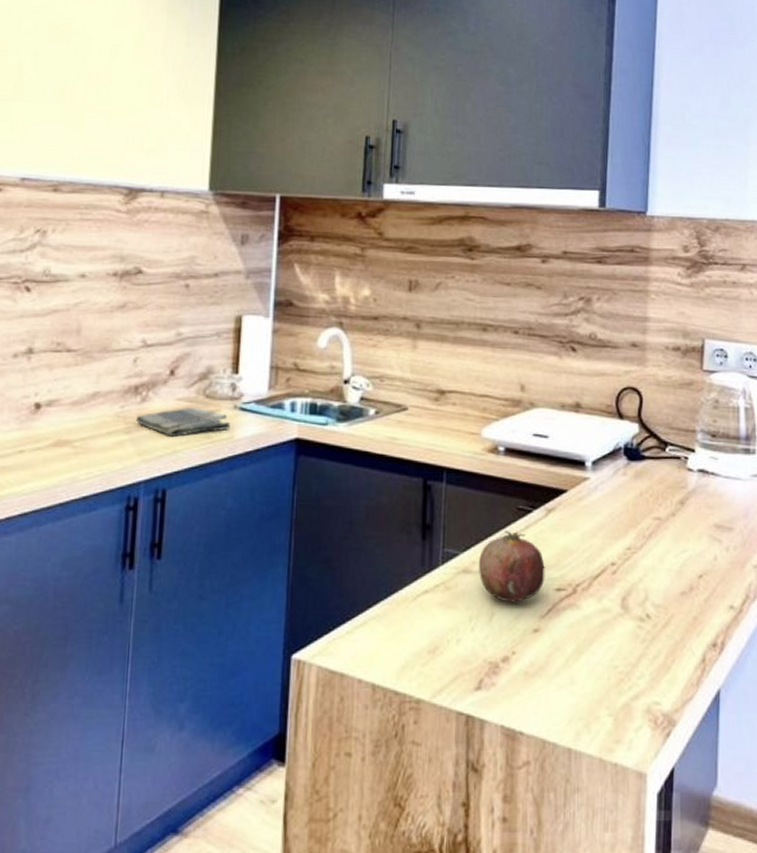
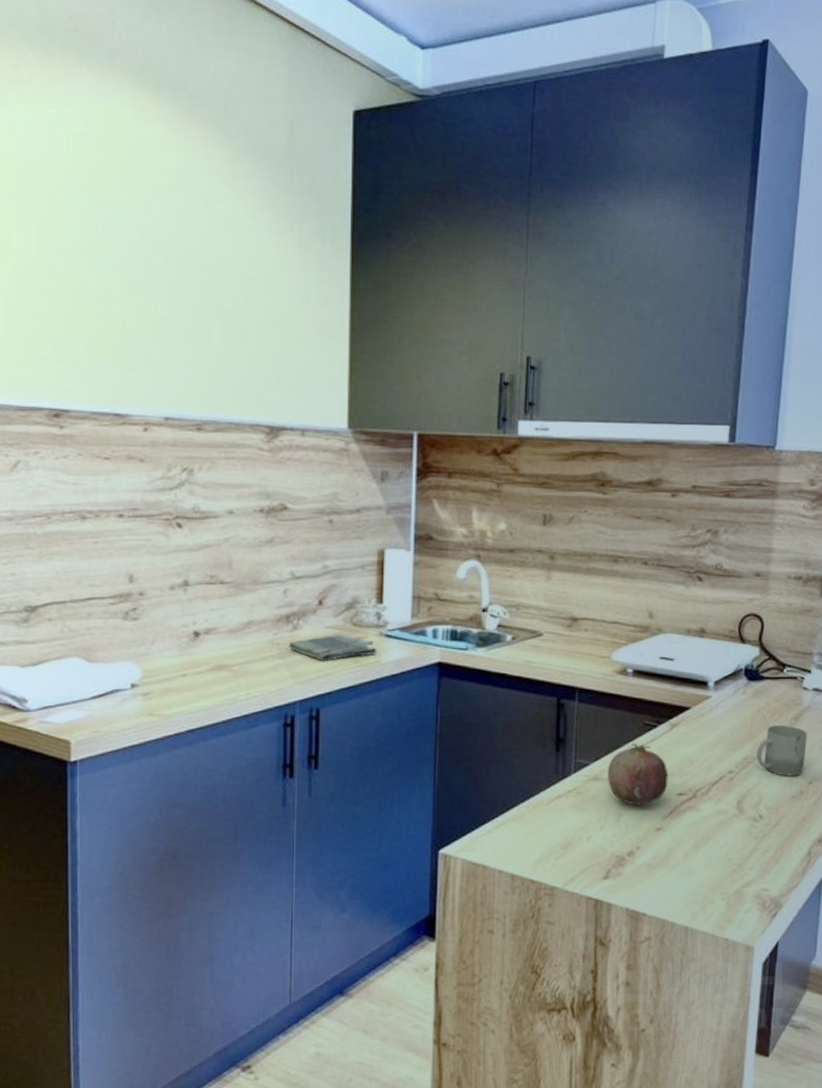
cup: none [641,510,695,569] -> present [757,725,807,776]

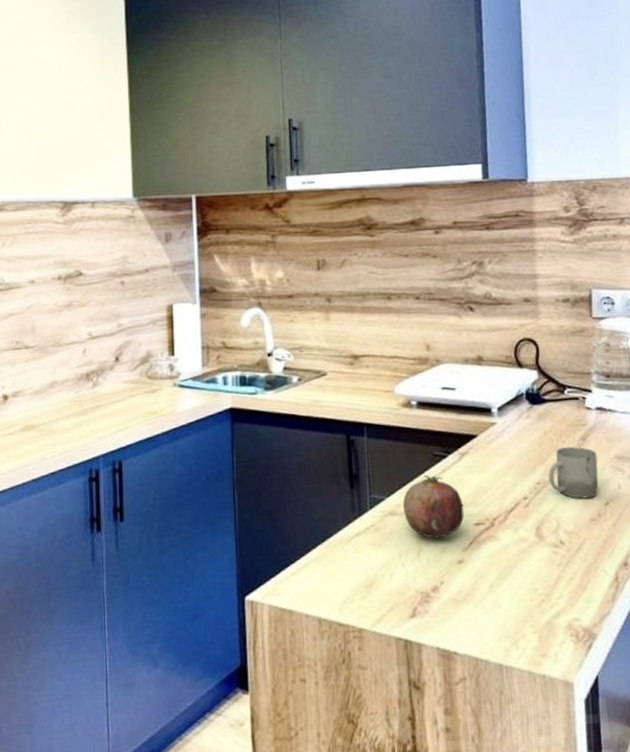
dish towel: present [288,634,377,662] -> none [89,387,172,416]

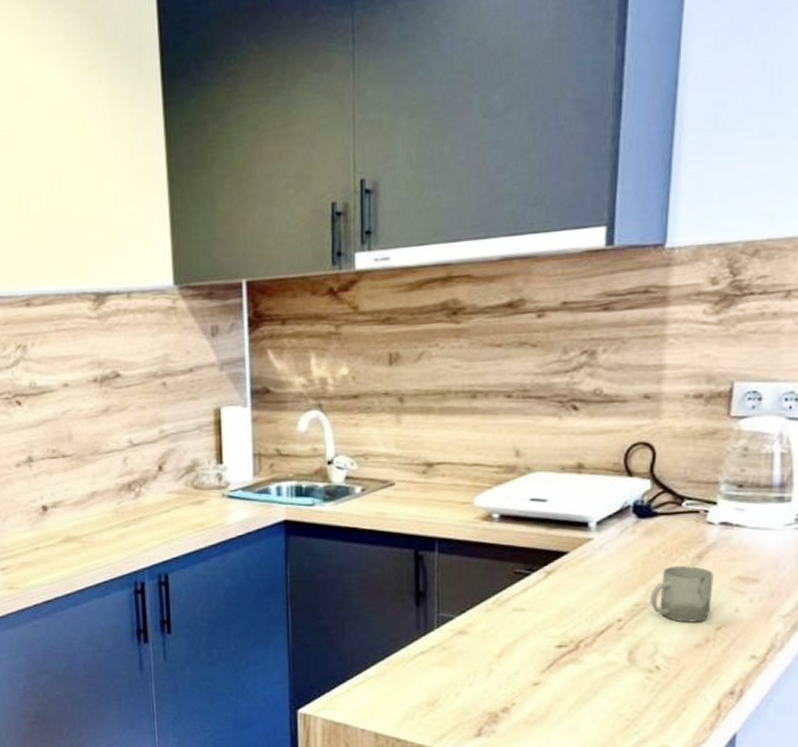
fruit: present [402,474,464,539] -> none [474,593,545,660]

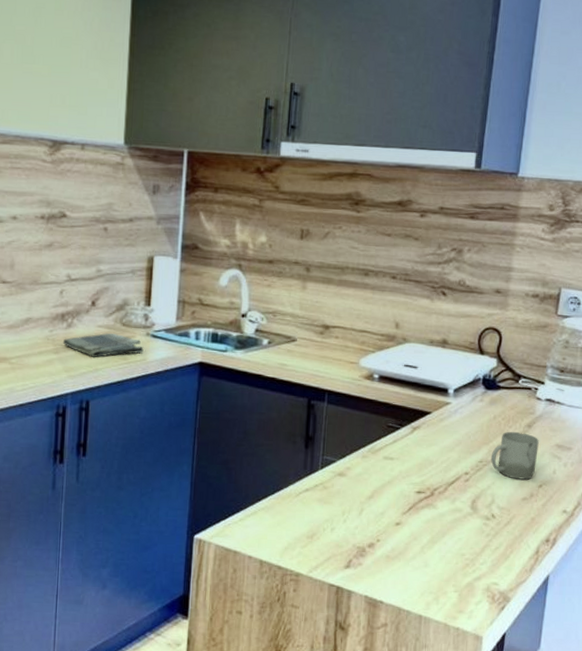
dish towel: none [132,498,221,528] -> present [62,332,144,358]

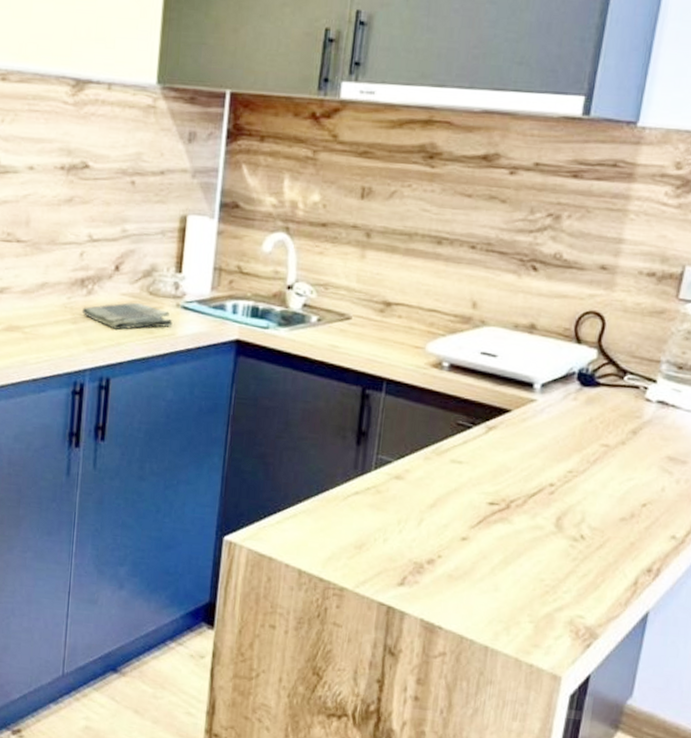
cup: present [491,431,539,480] -> none [583,437,646,497]

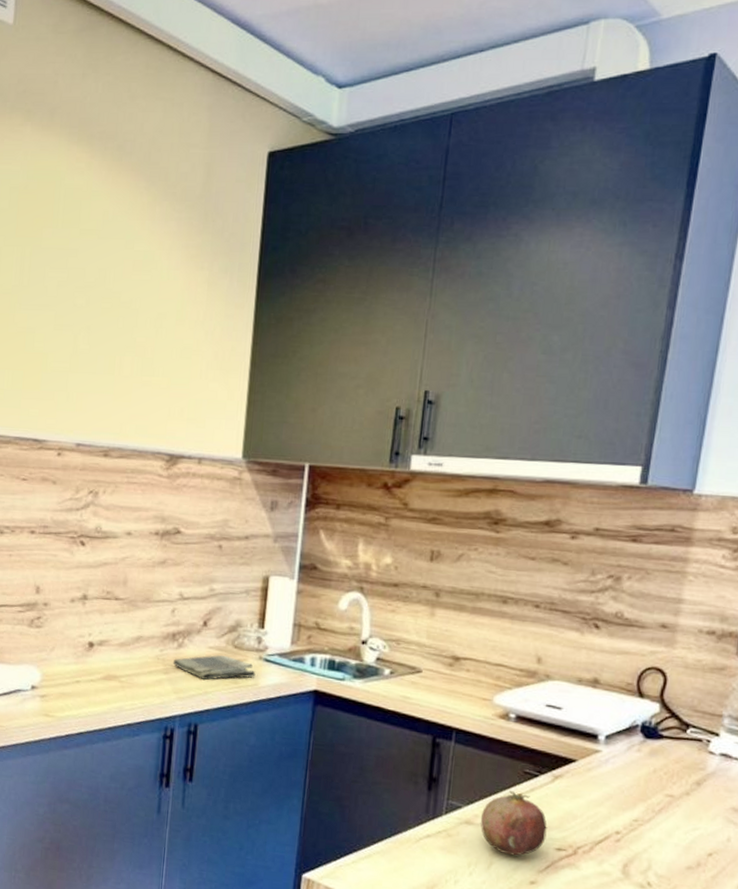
fruit: none [411,443,480,512] -> present [480,790,547,856]

